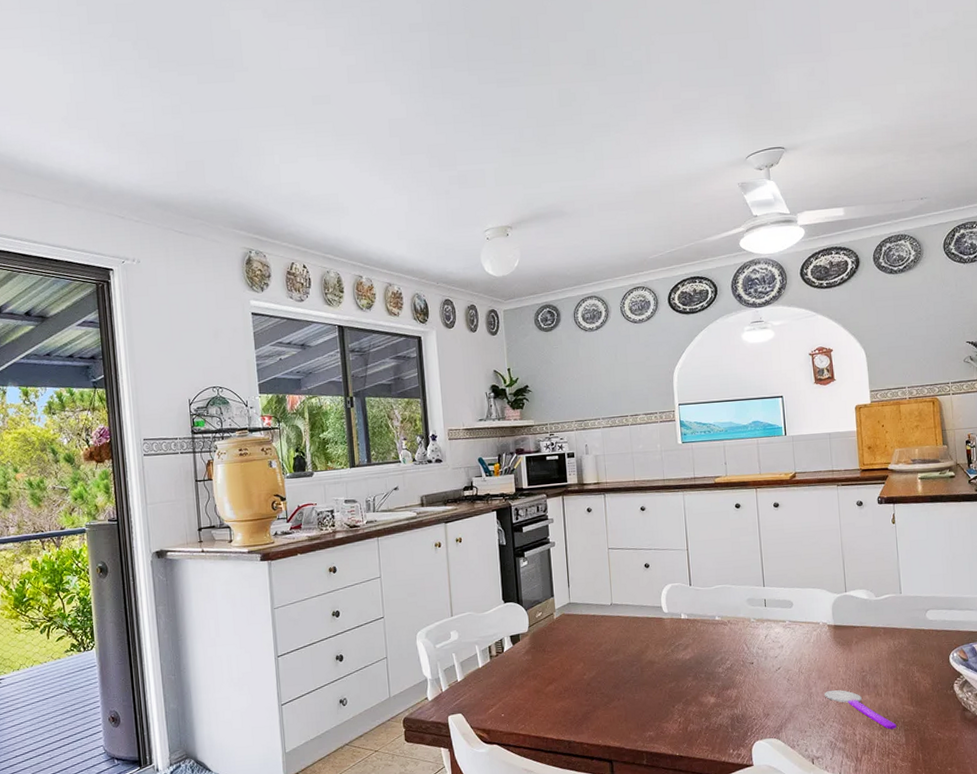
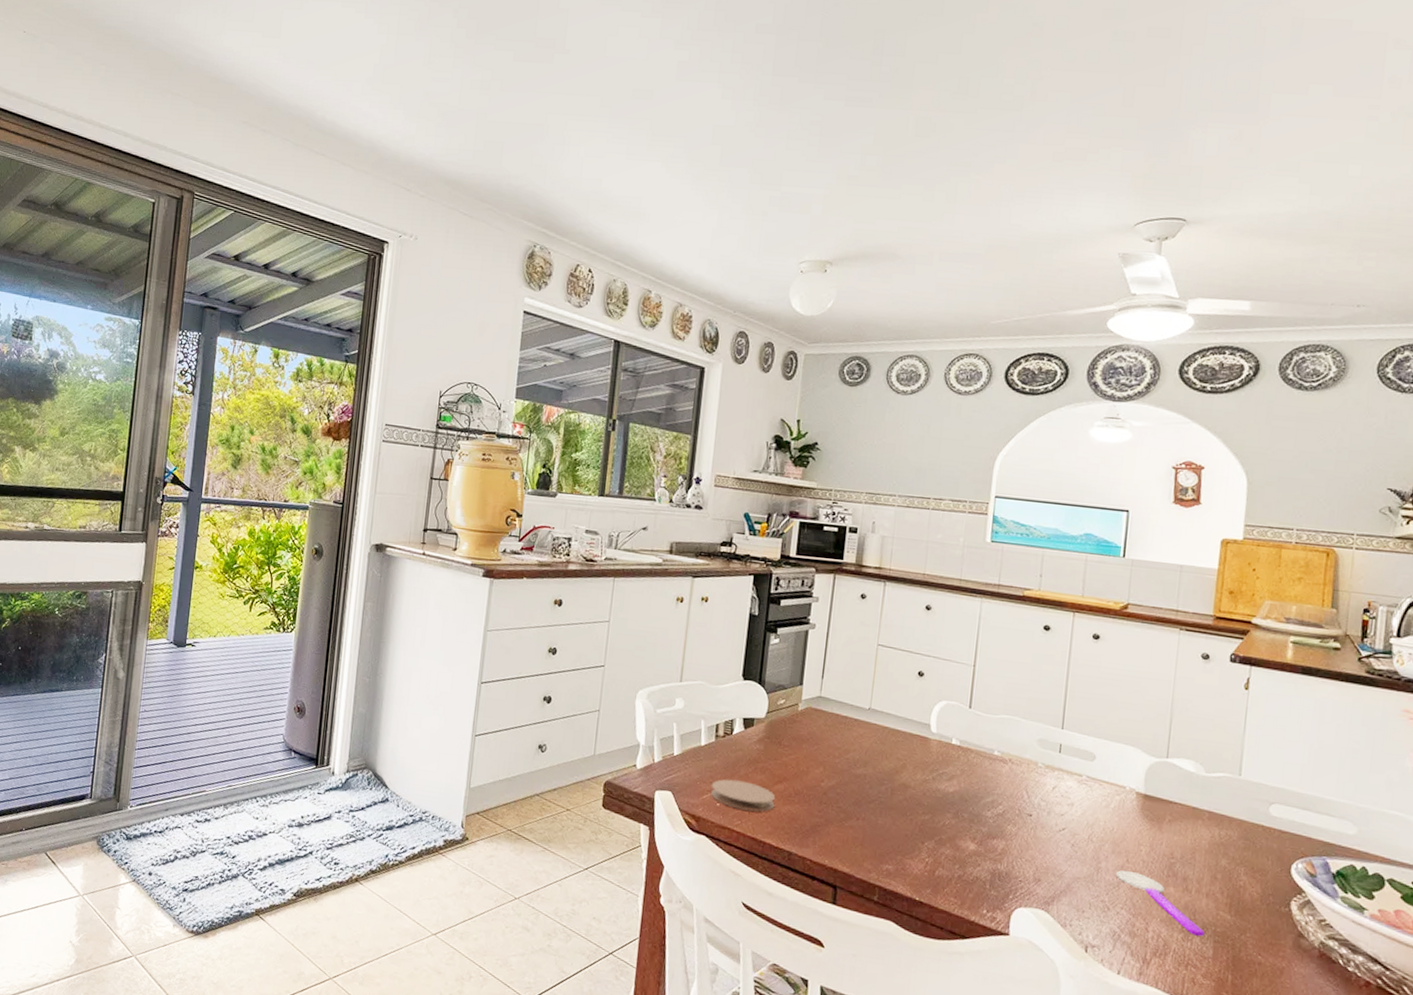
coaster: none [494,689,550,715] -> present [711,779,776,812]

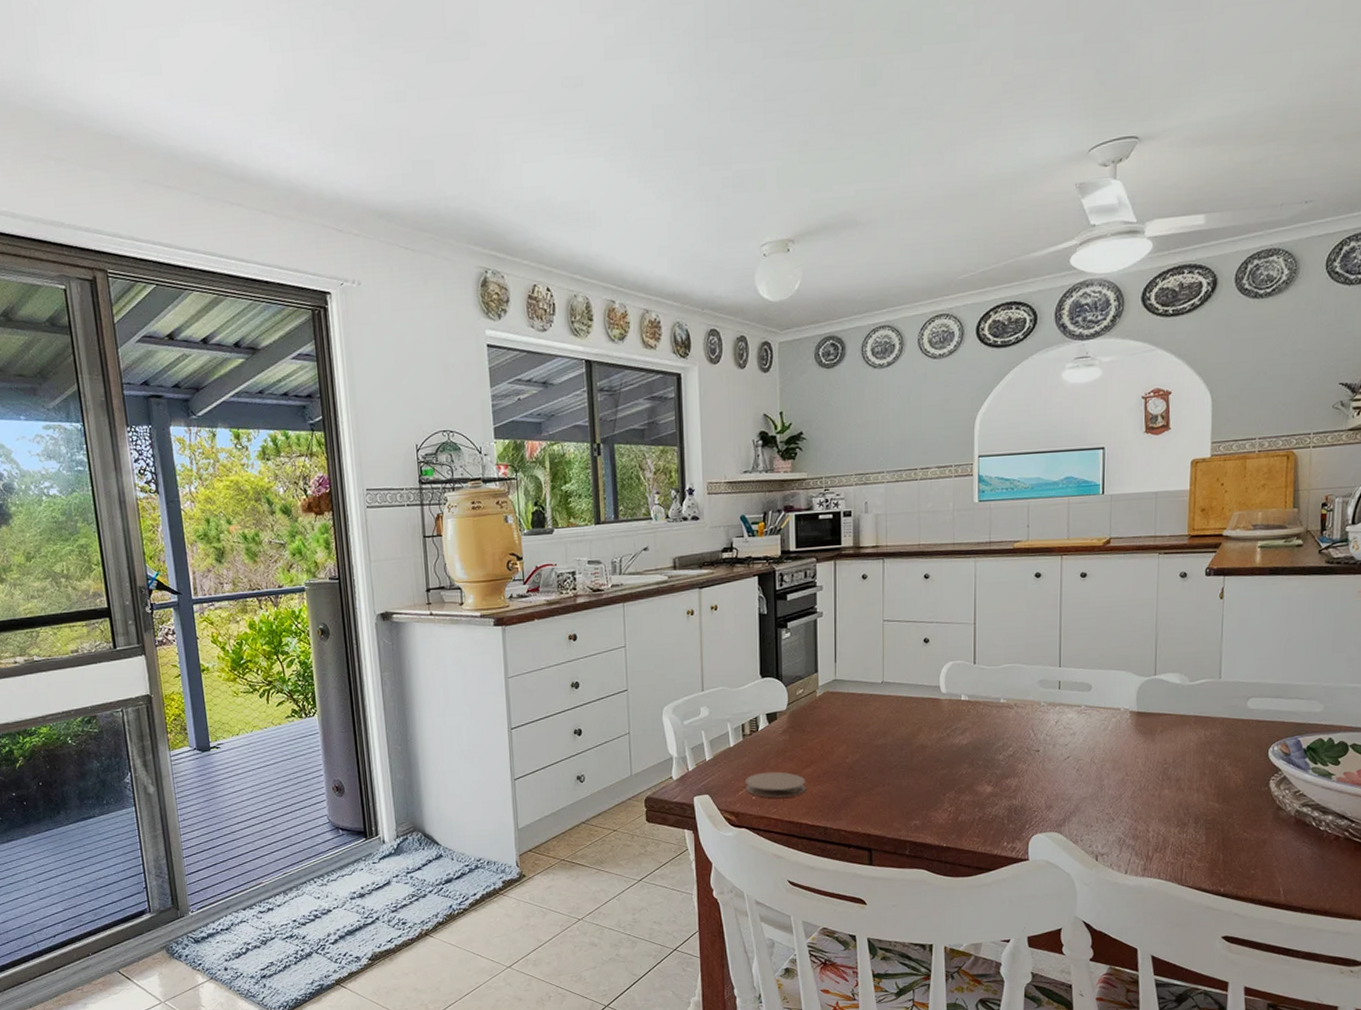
spoon: present [1116,870,1205,937] -> none [1118,783,1197,827]

